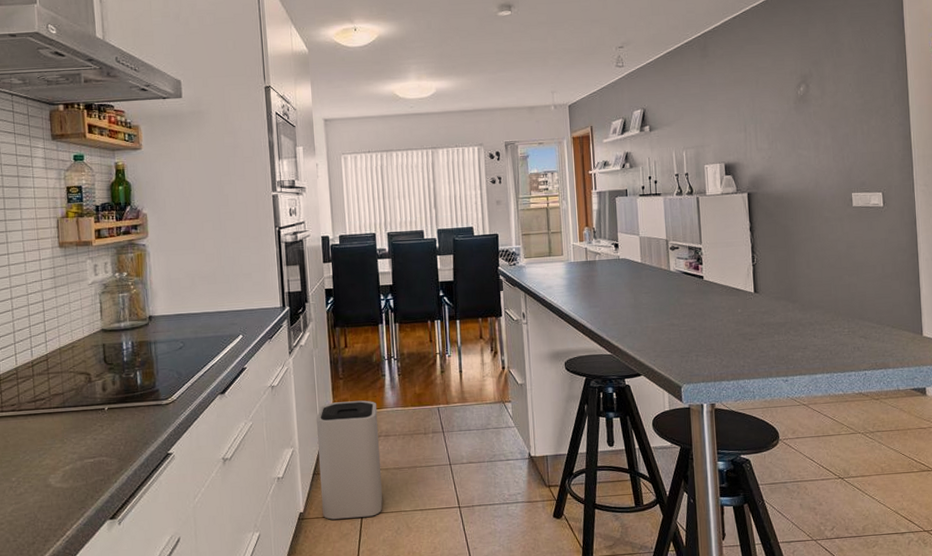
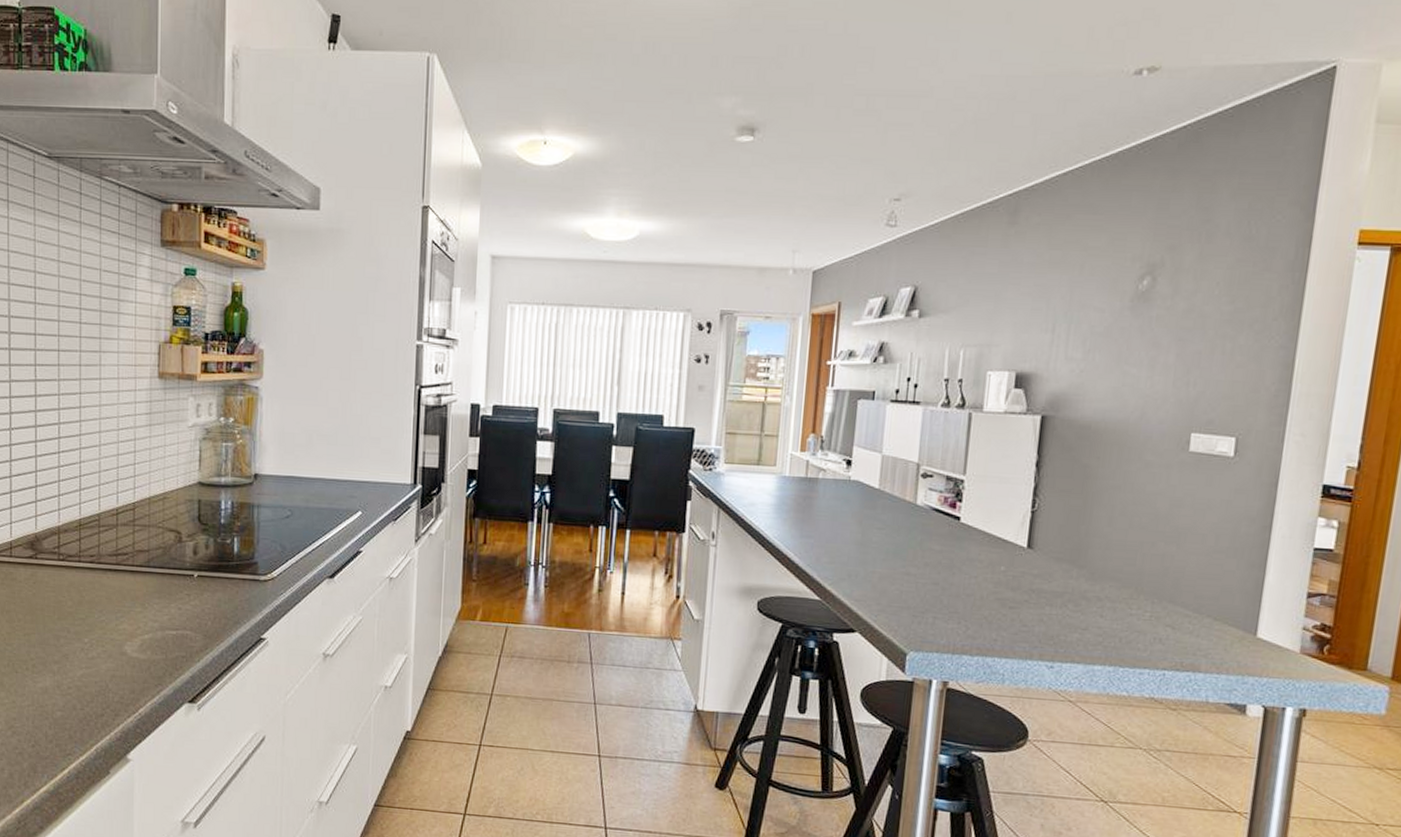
trash can: present [316,400,383,520] -> none [433,608,514,750]

